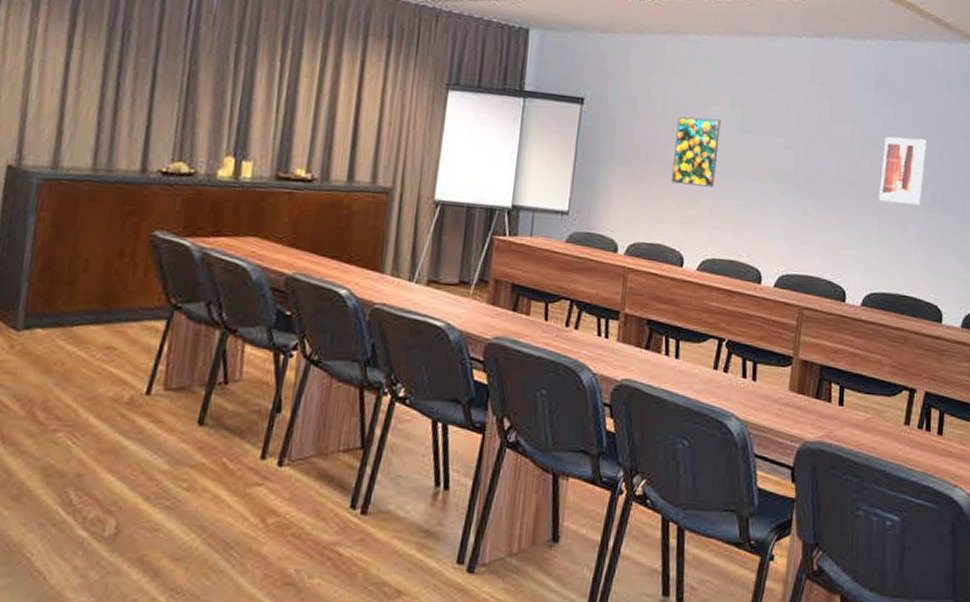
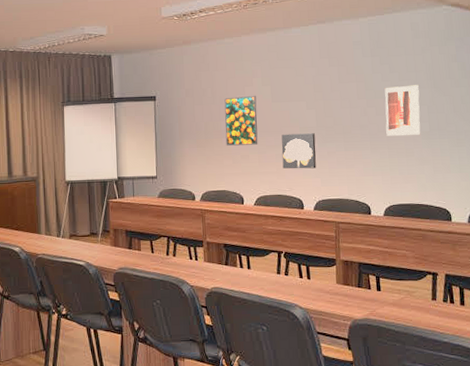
wall art: none [742,178,790,231] -> present [281,133,316,169]

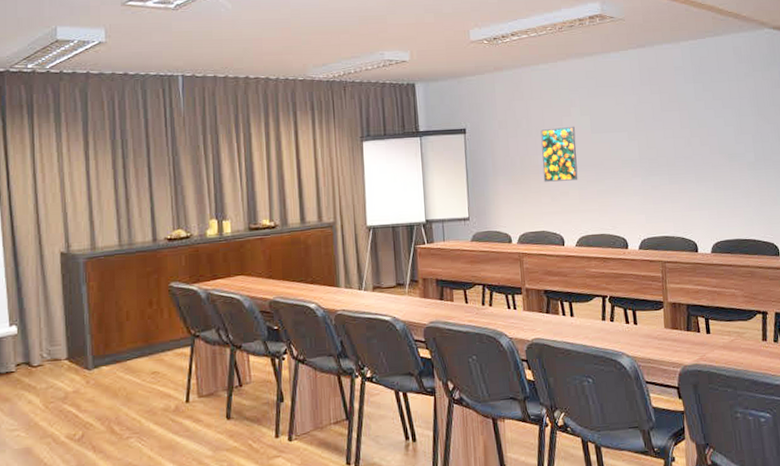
wall art: present [281,133,316,169] -> none [603,166,640,206]
wall art: present [384,85,421,137] -> none [708,112,746,168]

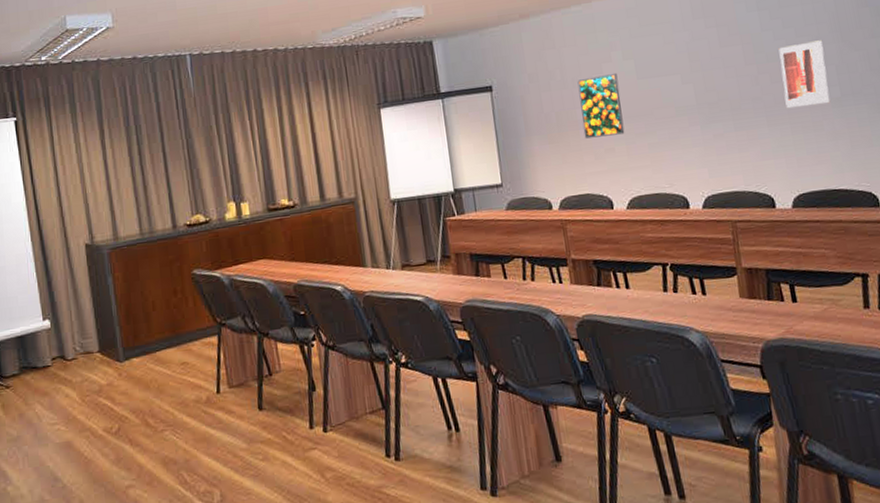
wall art: none [708,112,746,168] -> present [778,40,830,109]

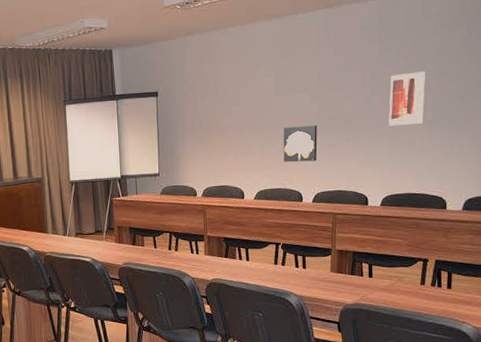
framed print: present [577,72,625,139] -> none [227,87,260,141]
wall art: none [653,113,701,160] -> present [283,125,318,162]

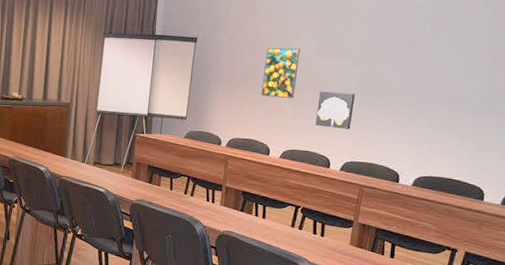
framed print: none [227,87,260,141] -> present [261,47,300,99]
wall art: present [389,71,425,127] -> none [431,55,477,109]

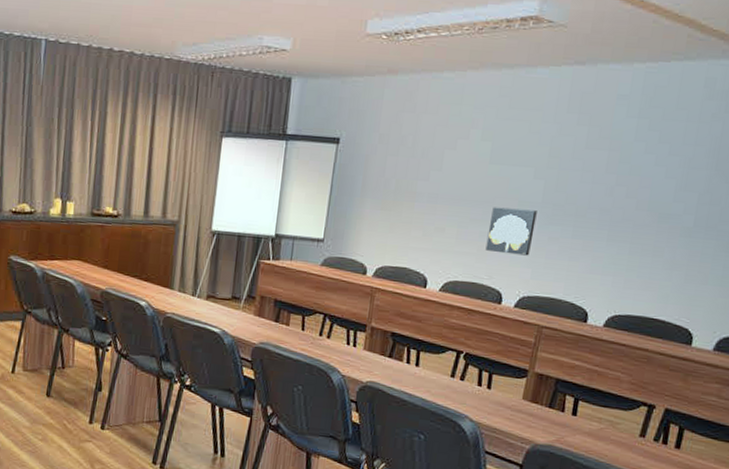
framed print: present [261,47,300,99] -> none [418,151,470,216]

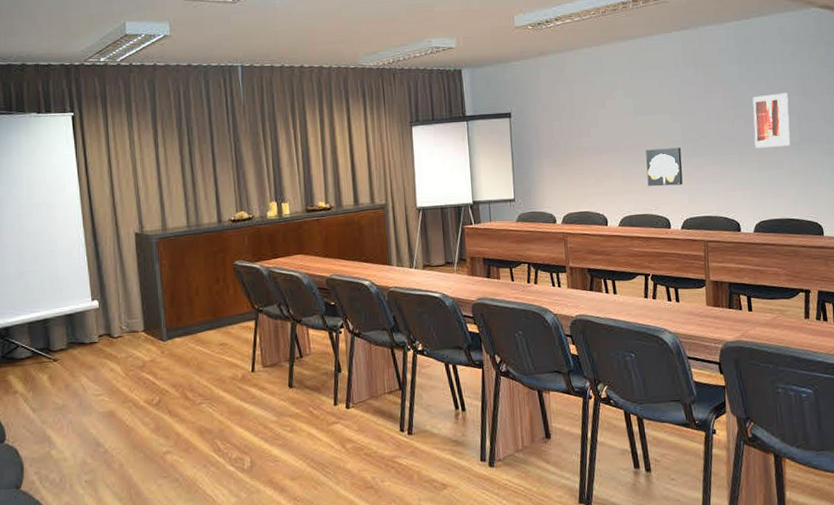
wall art: none [633,162,694,230] -> present [752,93,791,149]

